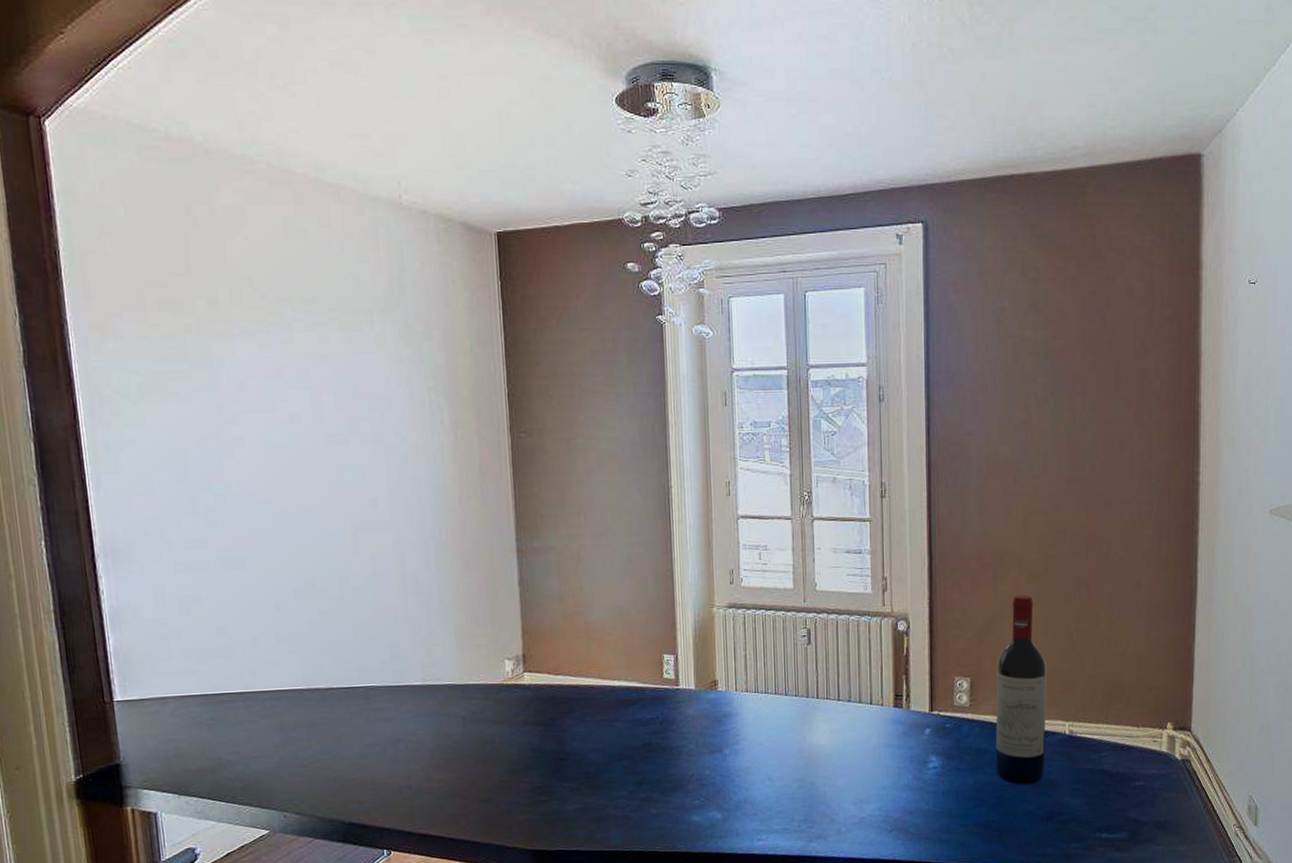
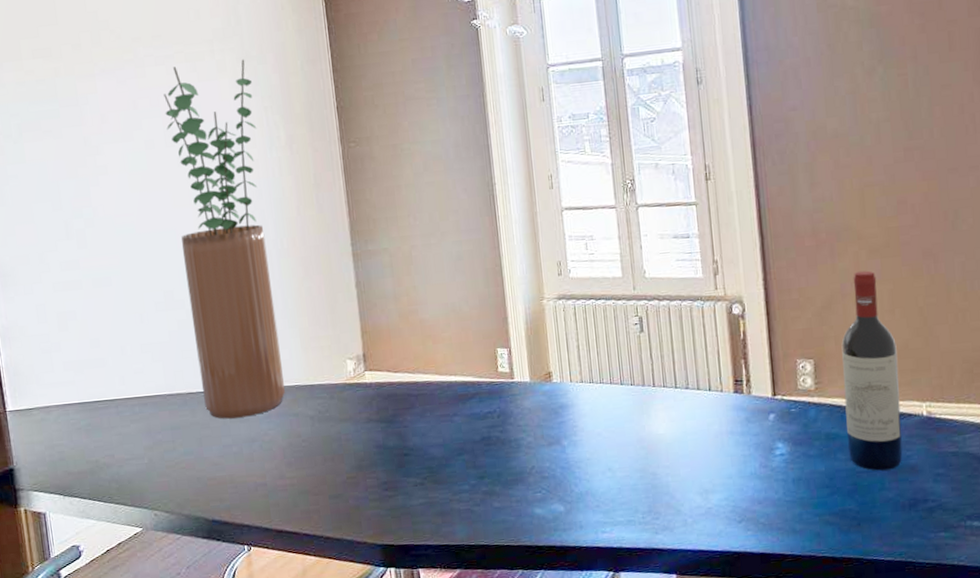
vase: none [314,334,437,717] -> present [164,59,286,419]

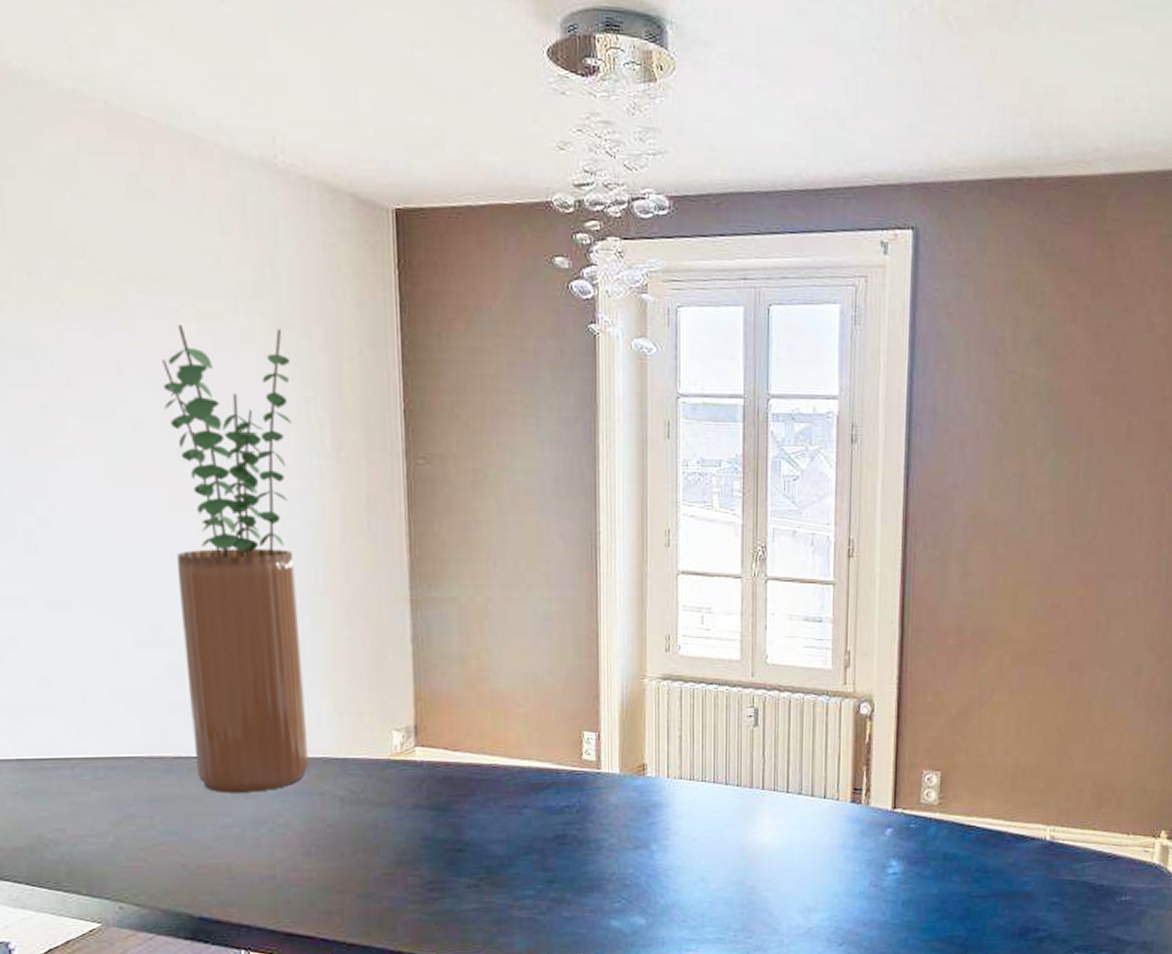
wine bottle: present [841,270,903,471] -> none [964,678,1029,896]

